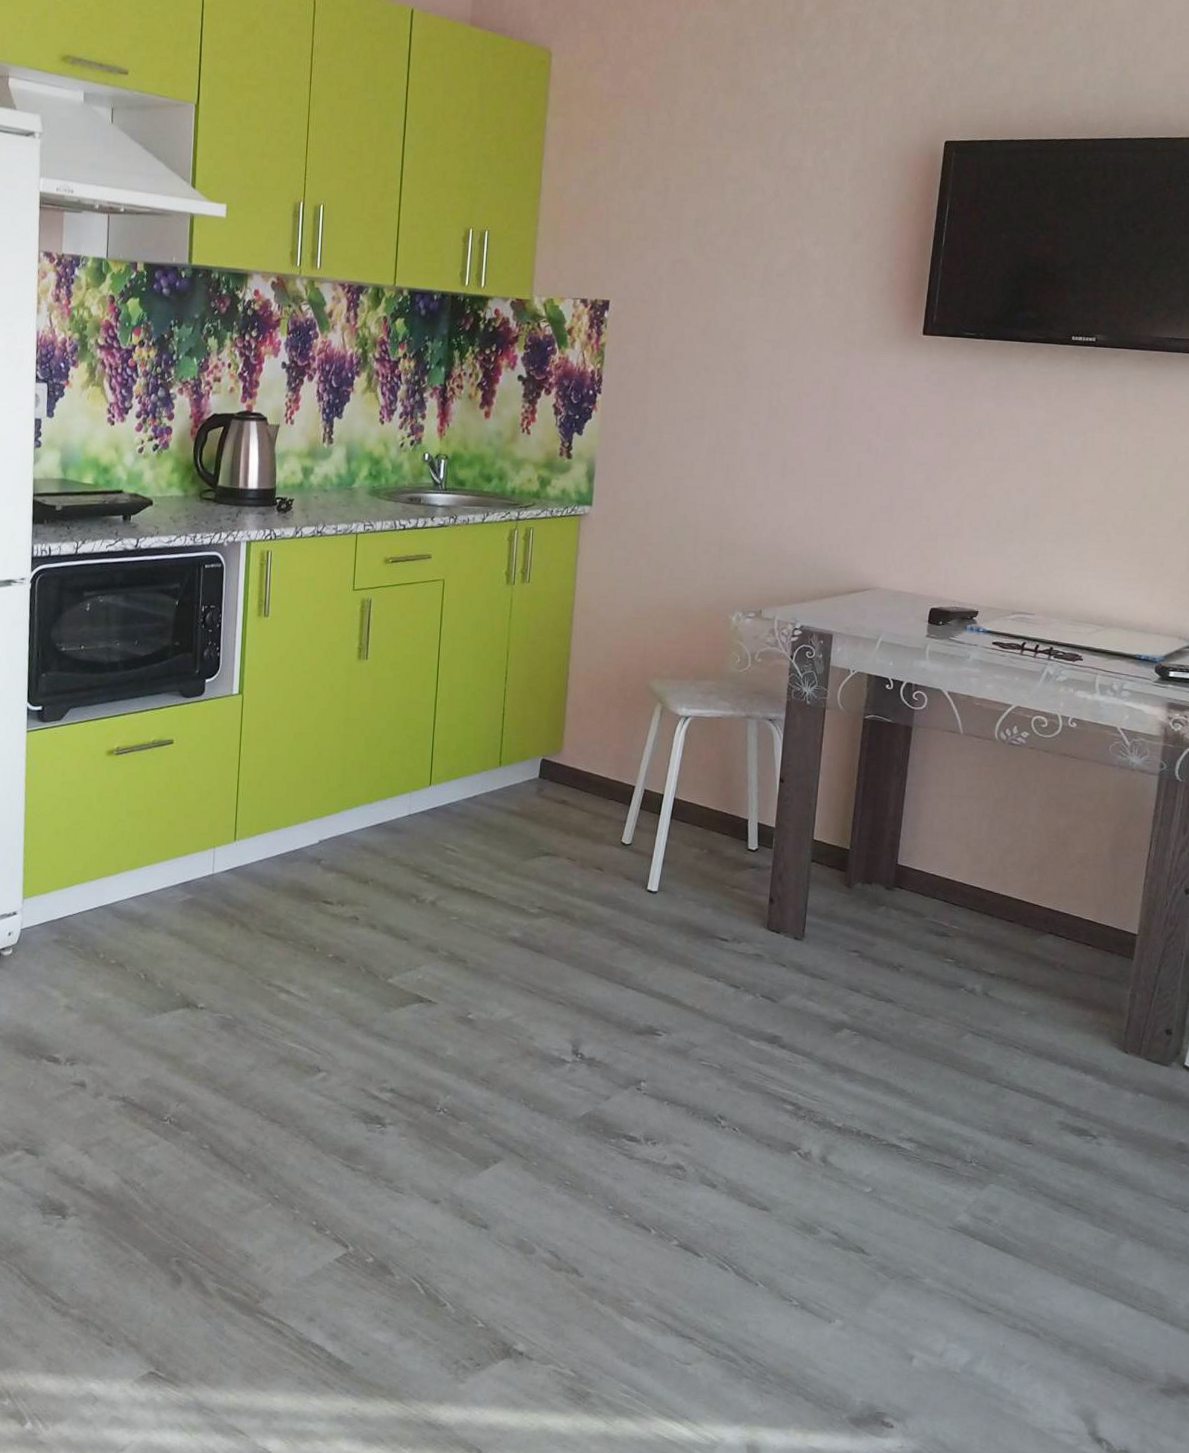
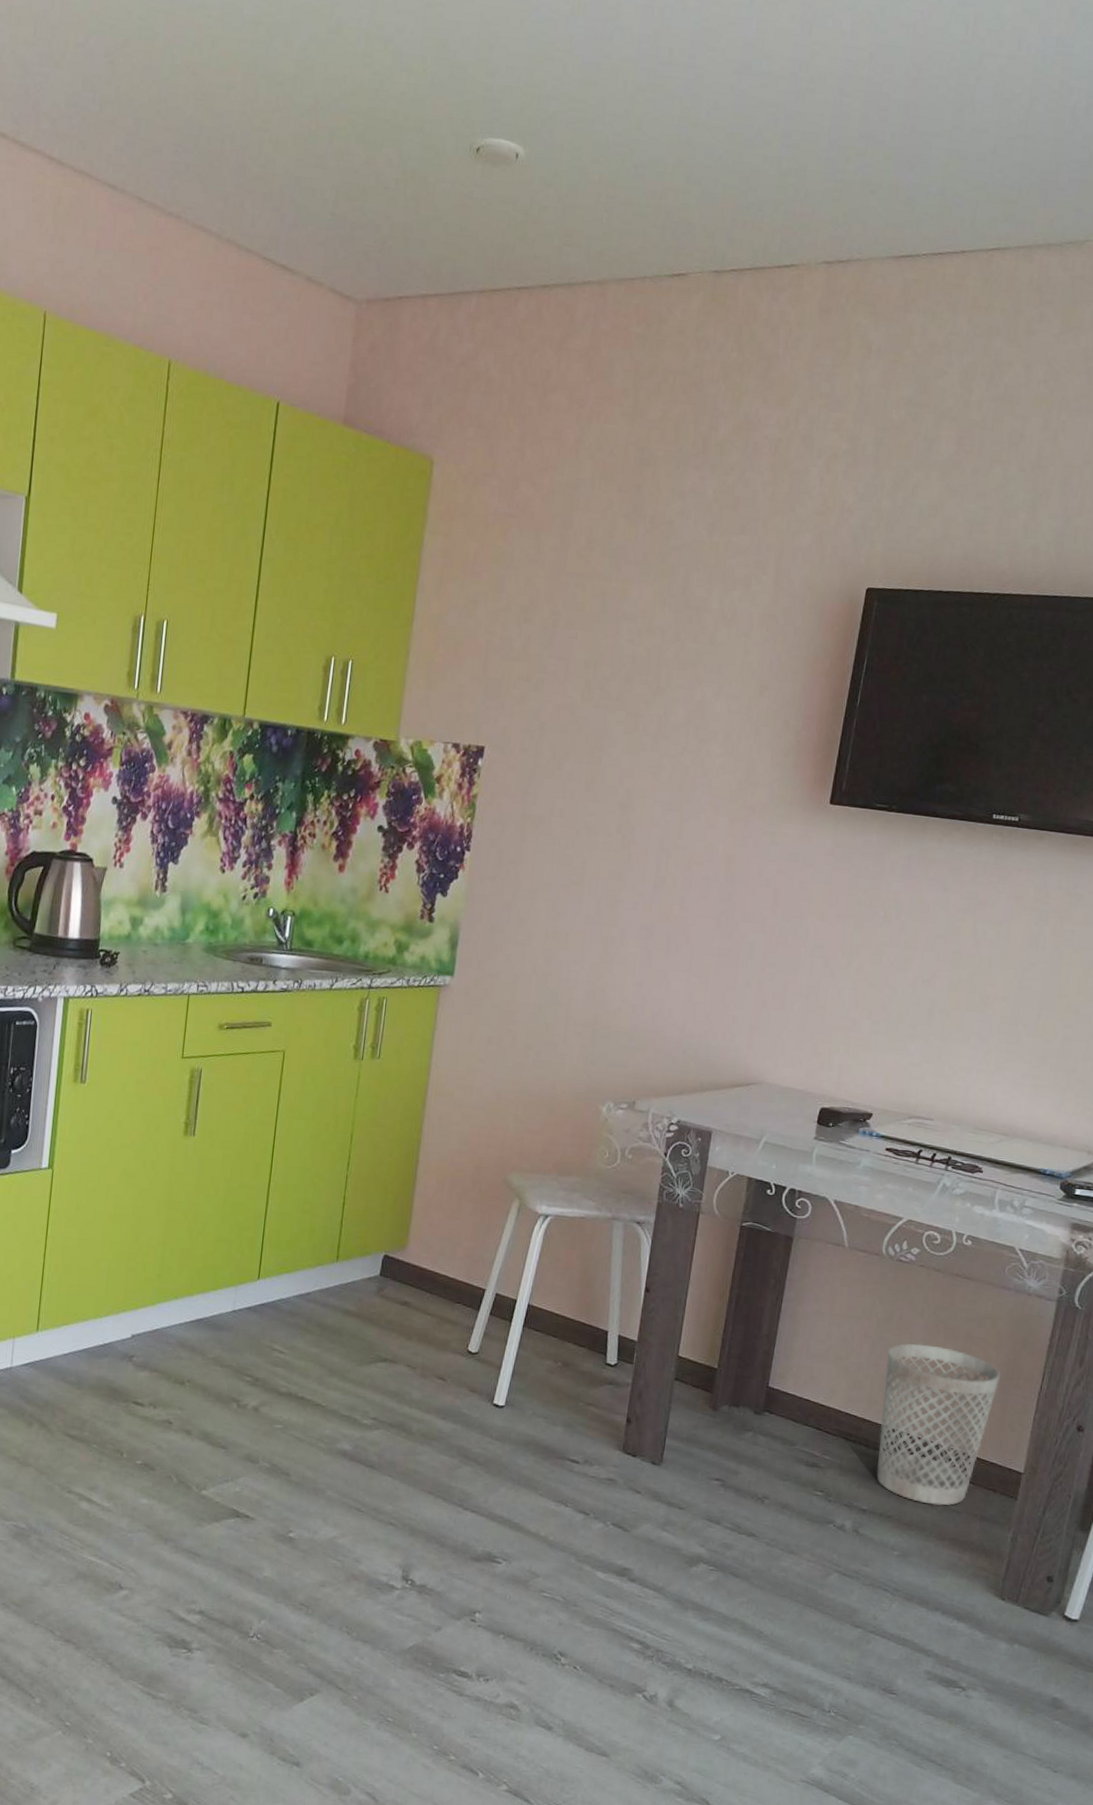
wastebasket: none [1001,819,1110,968] -> present [876,1343,1000,1506]

